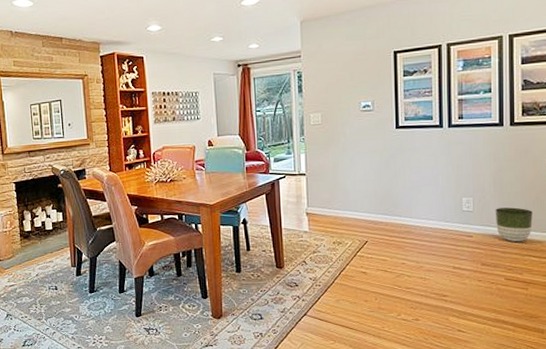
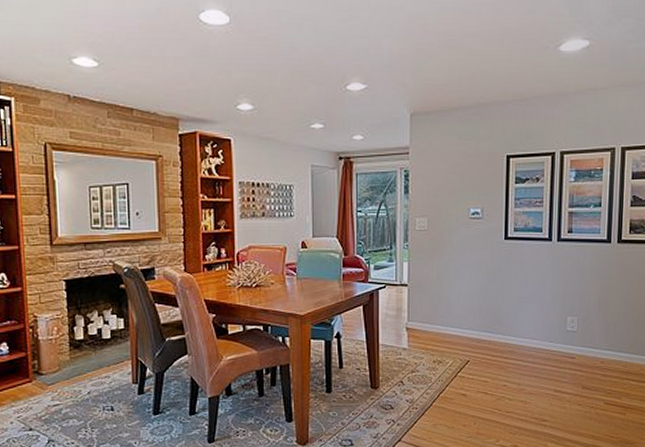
planter: present [495,207,533,243] -> none [598,329,634,365]

